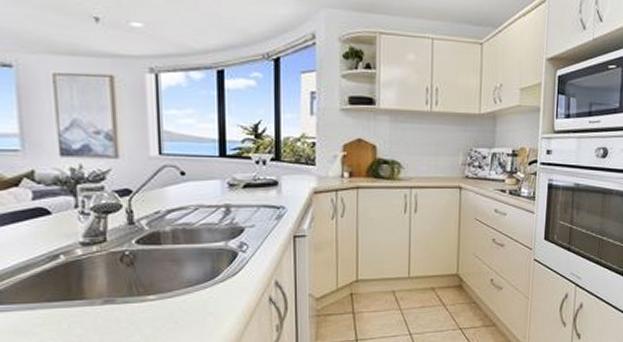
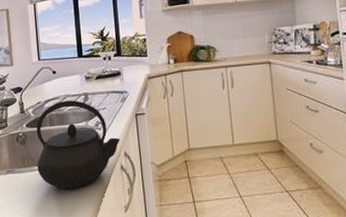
kettle: none [150,213,270,325] -> present [36,100,120,190]

